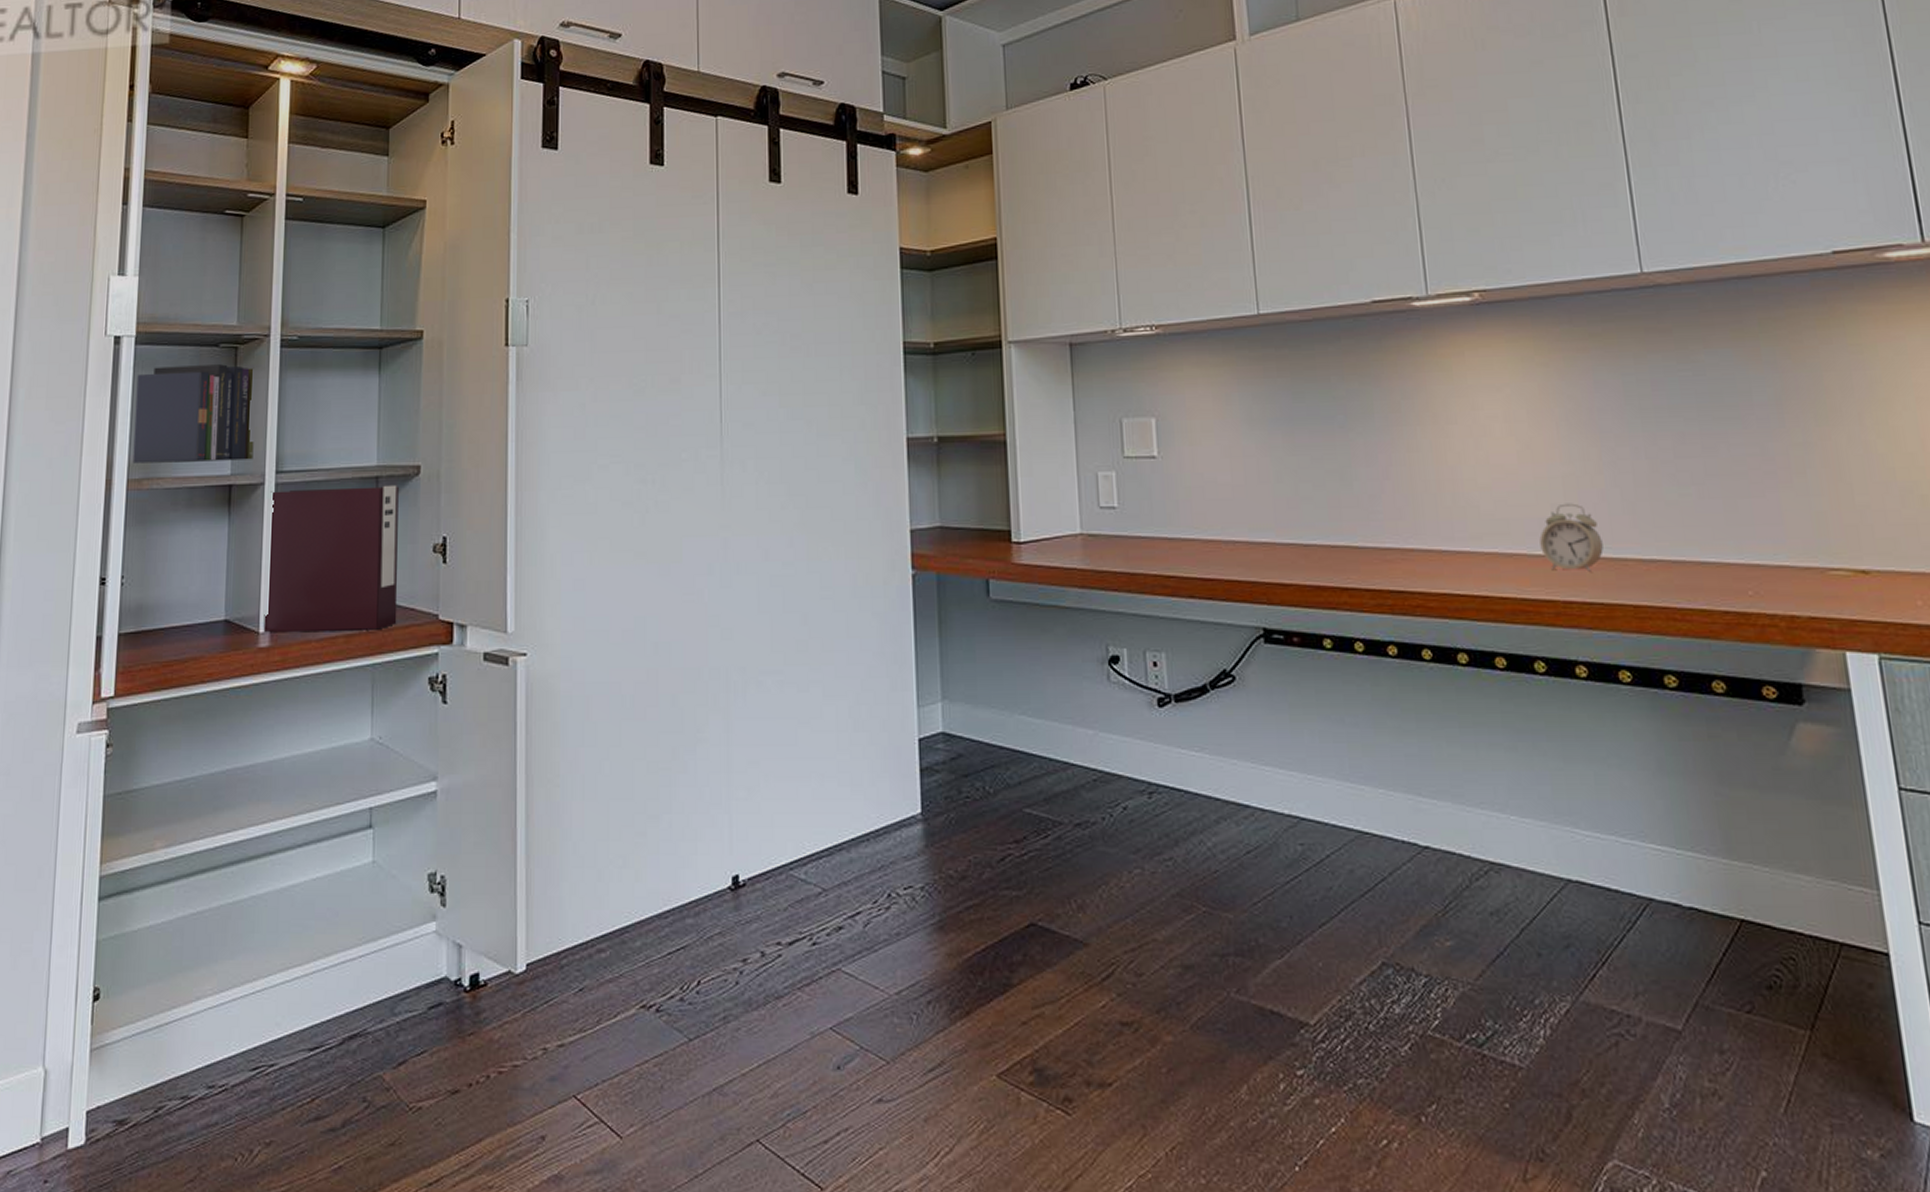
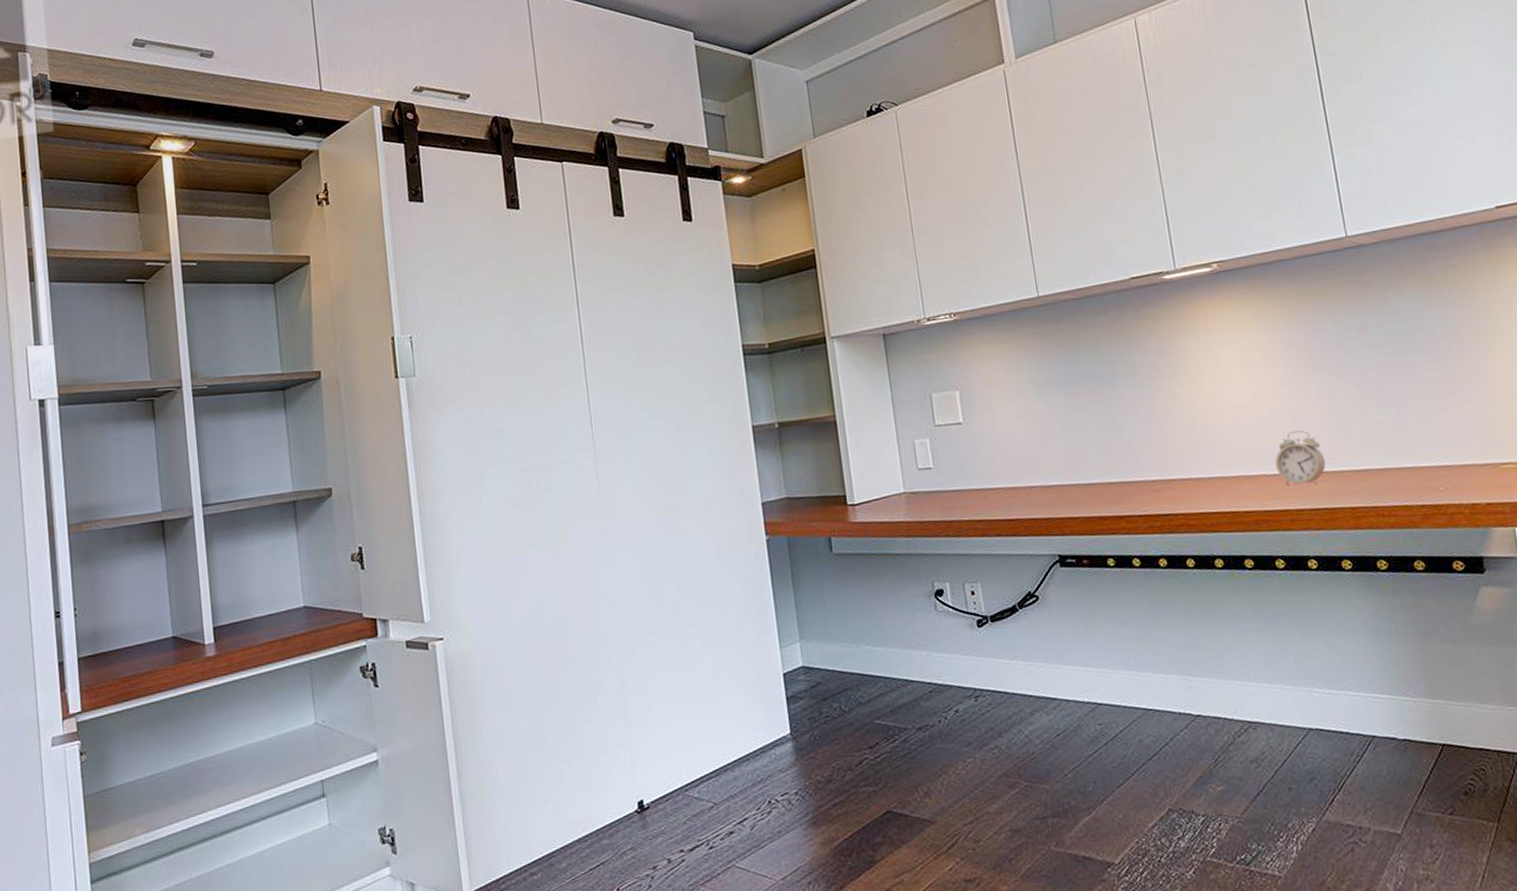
books: present [132,364,254,464] -> none [64,416,181,510]
binder: present [263,484,399,633] -> none [199,506,327,644]

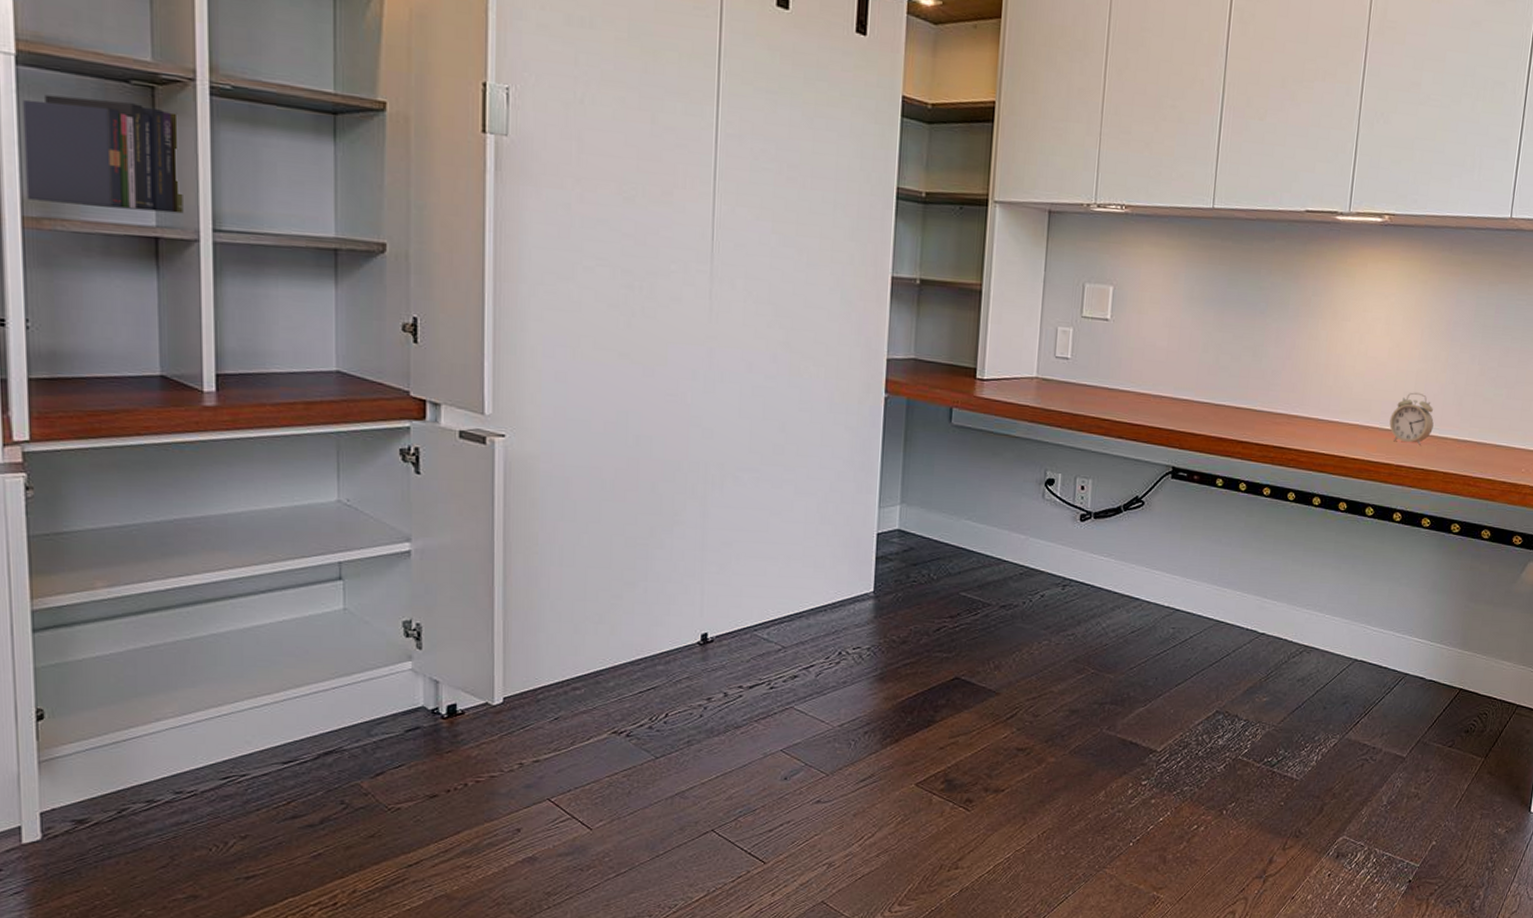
books: none [64,416,181,510] -> present [23,94,184,214]

